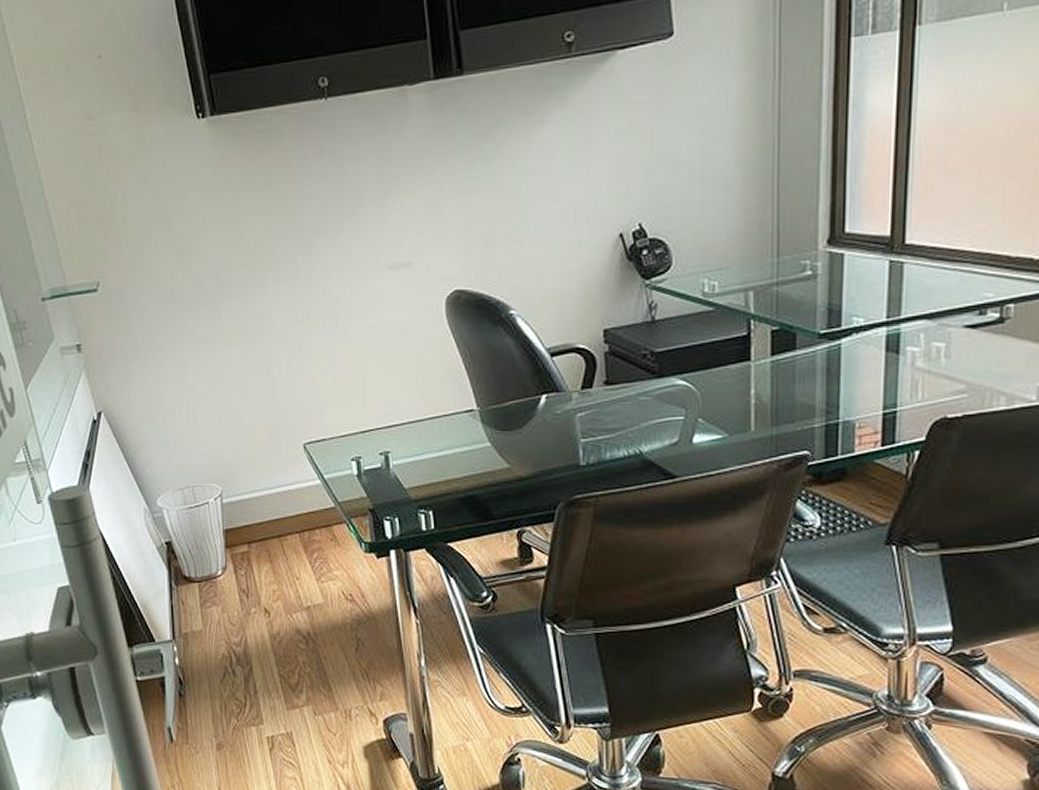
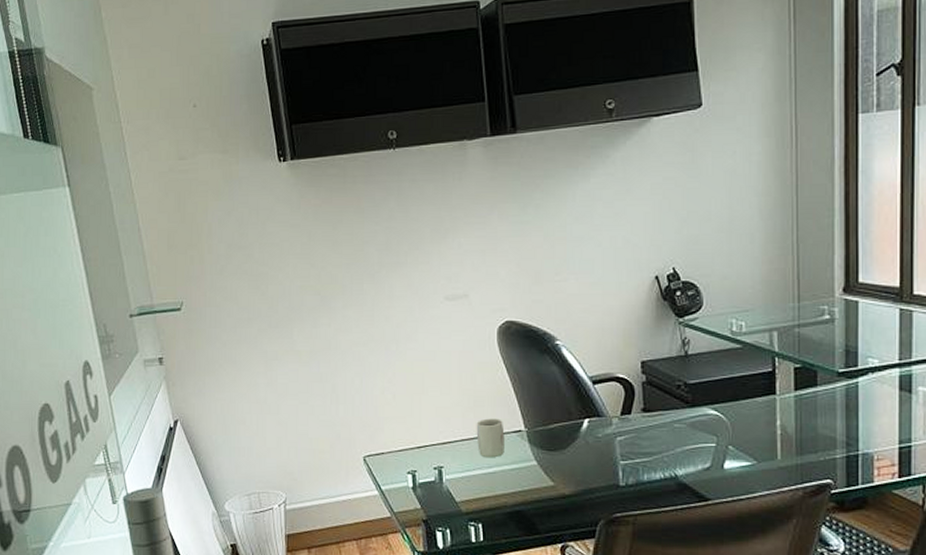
mug: none [424,398,456,441] -> present [476,418,505,458]

